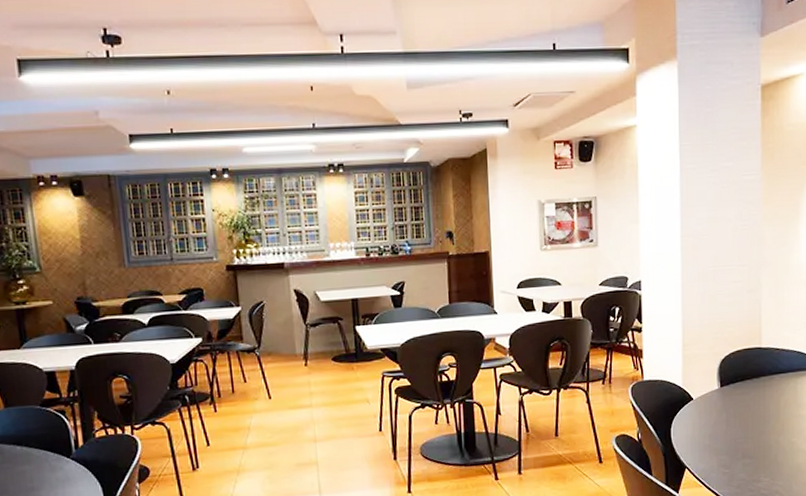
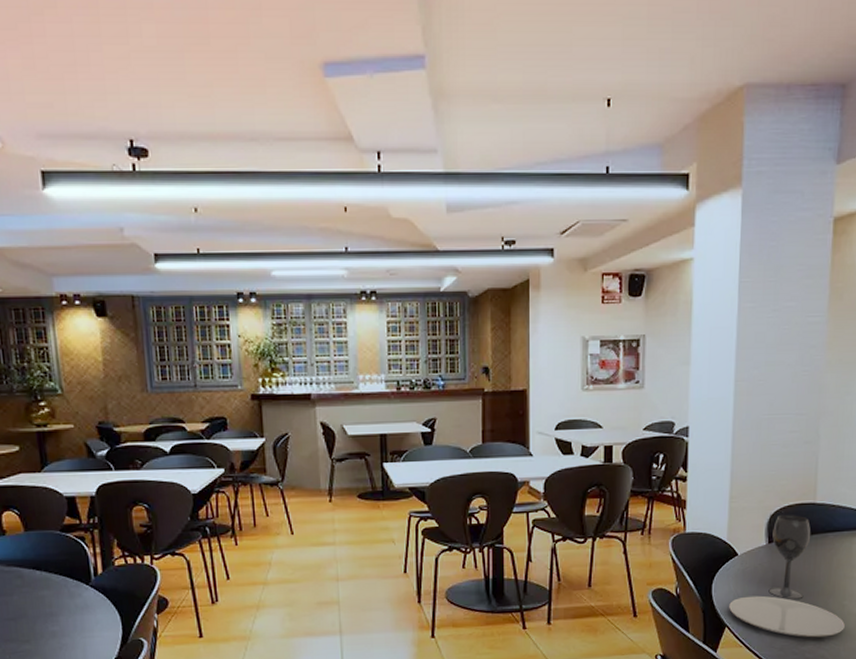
plate: none [688,437,795,475] -> present [729,595,845,638]
wine glass: none [723,358,759,440] -> present [768,514,811,600]

